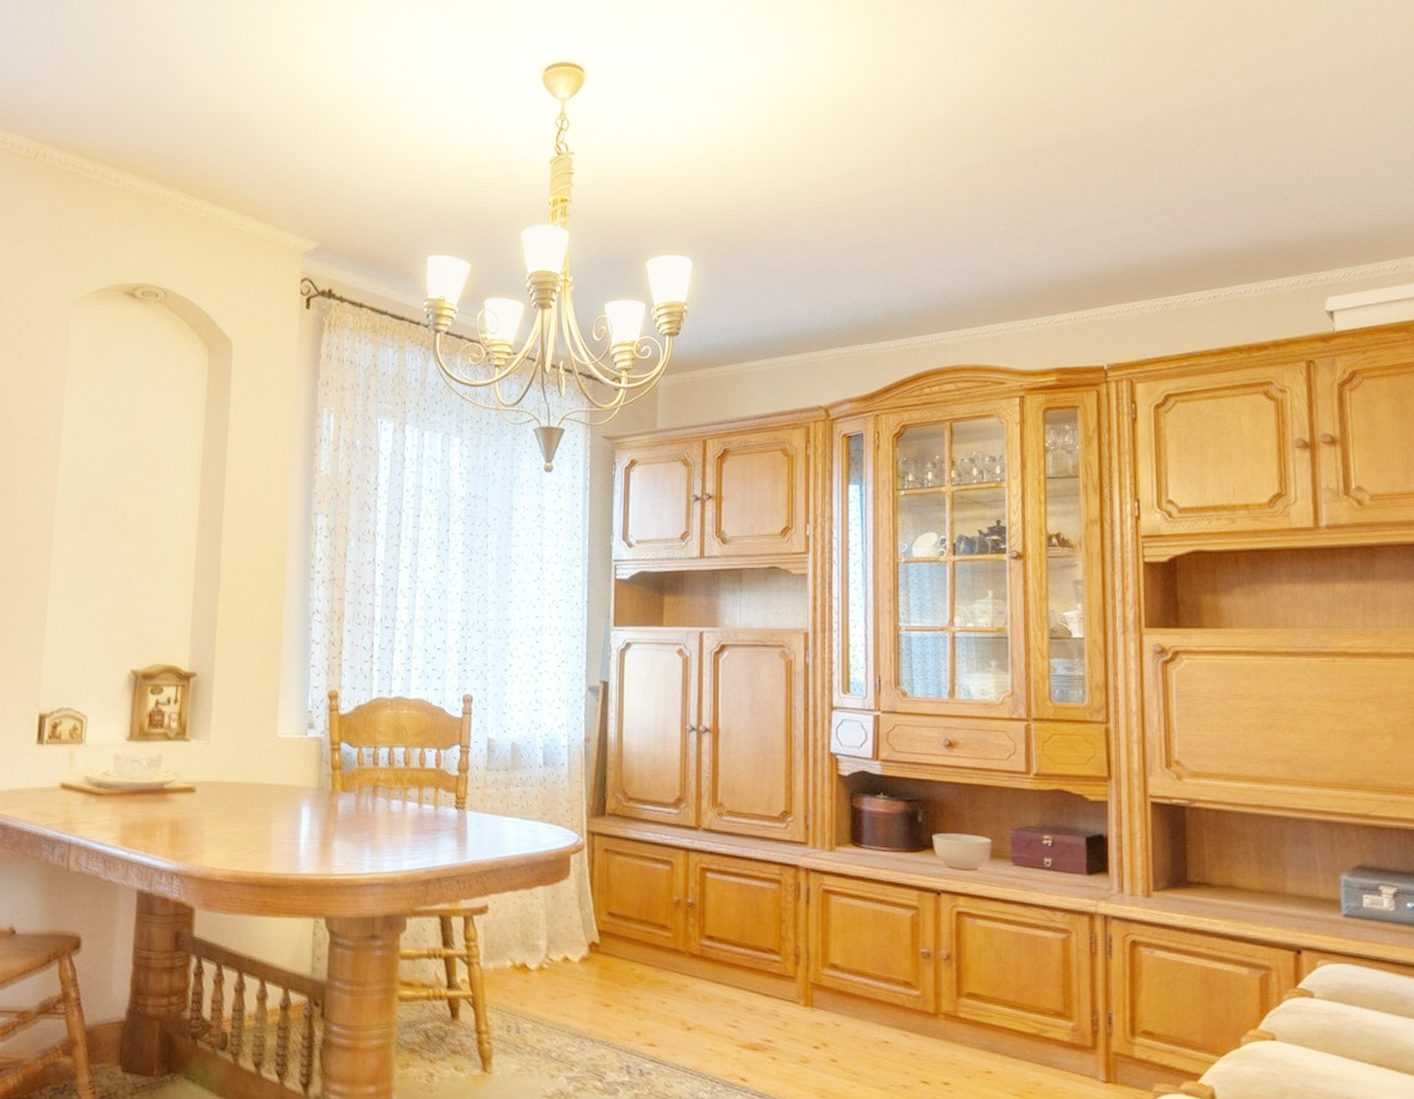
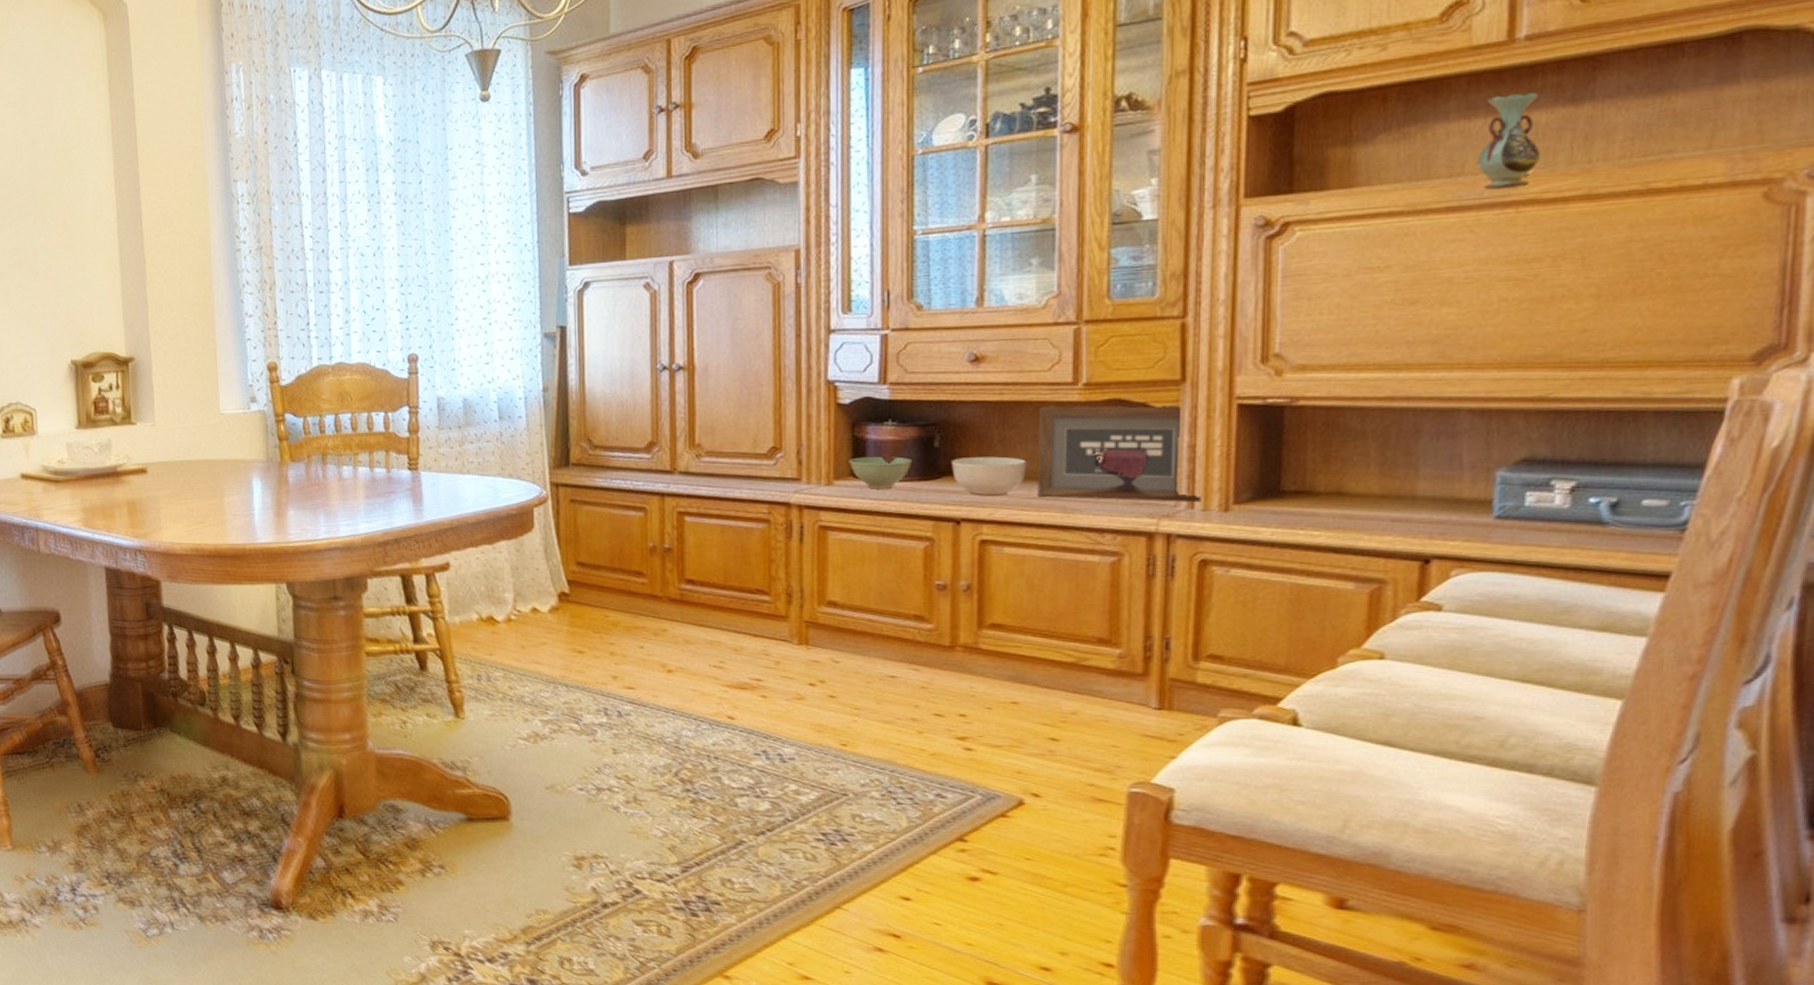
bowl: none [848,826,901,858] -> present [849,456,913,489]
picture frame: none [1001,792,1129,888] -> present [1037,406,1201,503]
decorative vase: none [1303,568,1345,642] -> present [1476,92,1541,190]

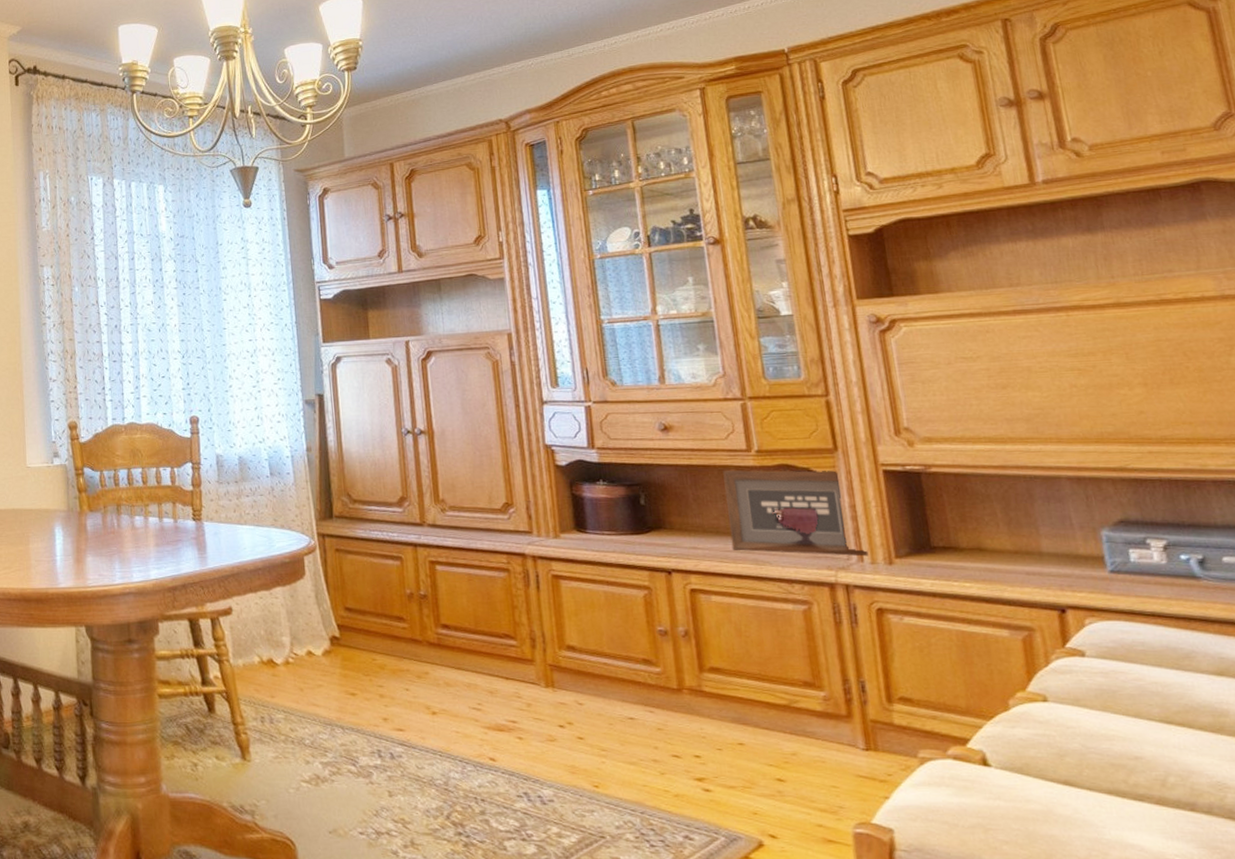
bowl: present [849,456,913,489] -> none [571,512,625,542]
bowl: present [950,456,1028,496] -> none [656,513,721,549]
decorative vase: present [1476,92,1541,190] -> none [1024,223,1076,297]

